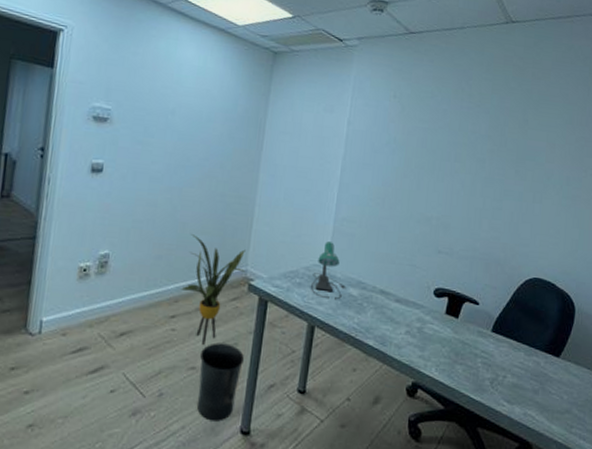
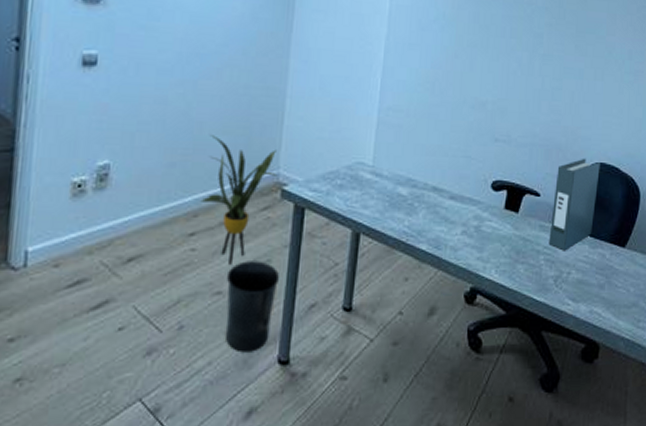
desk lamp: present [311,241,347,300] -> none [354,135,395,202]
binder: none [486,272,537,356] -> present [548,158,600,251]

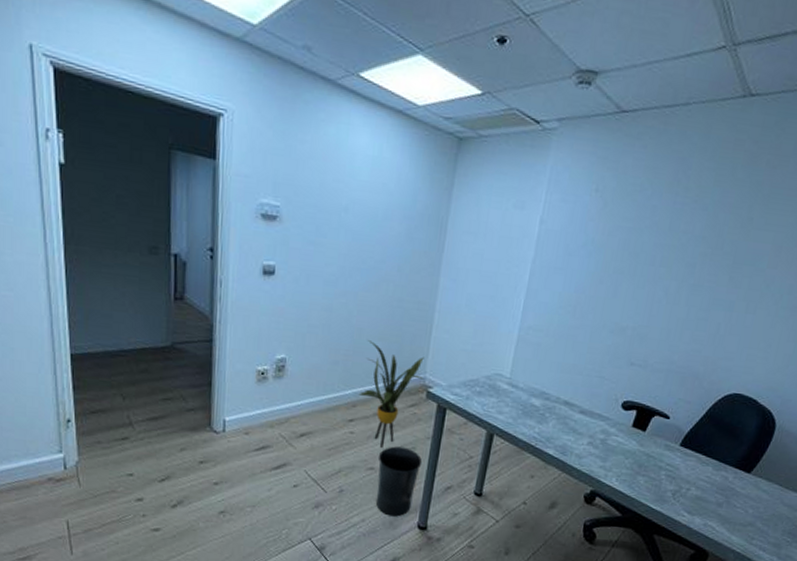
binder: present [548,158,600,251] -> none [672,387,738,470]

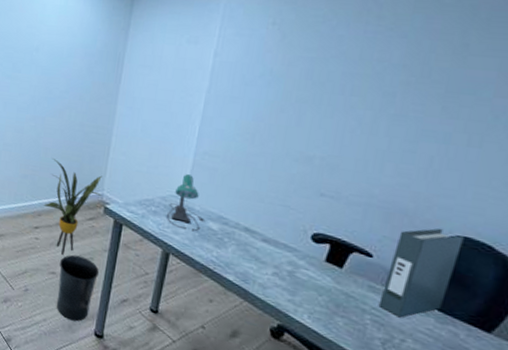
desk lamp: none [491,350,529,410] -> present [167,174,206,232]
binder: none [672,387,738,470] -> present [378,228,464,318]

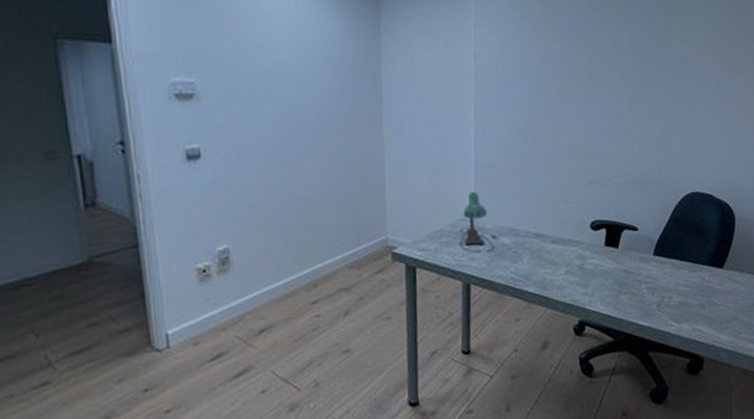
house plant: present [43,158,102,256] -> none [317,210,387,327]
waste bin: present [56,254,100,322] -> none [351,319,401,400]
binder: present [378,228,464,318] -> none [649,189,695,278]

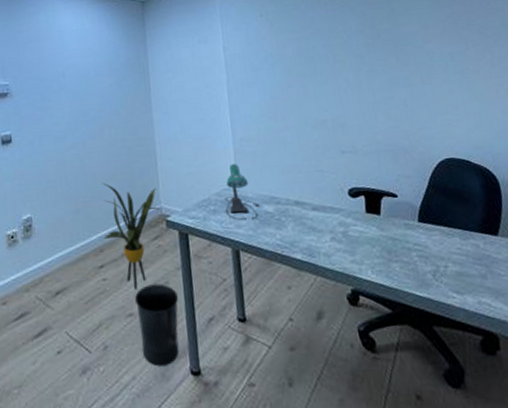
house plant: none [317,210,387,327] -> present [101,183,161,291]
waste bin: none [351,319,401,400] -> present [134,283,179,367]

